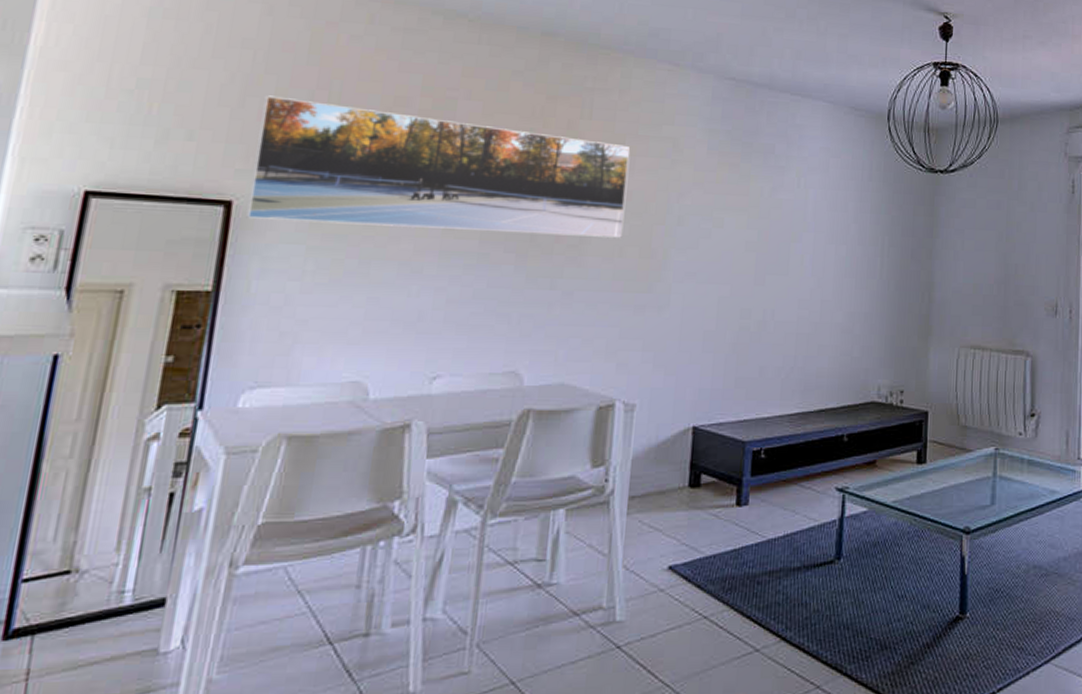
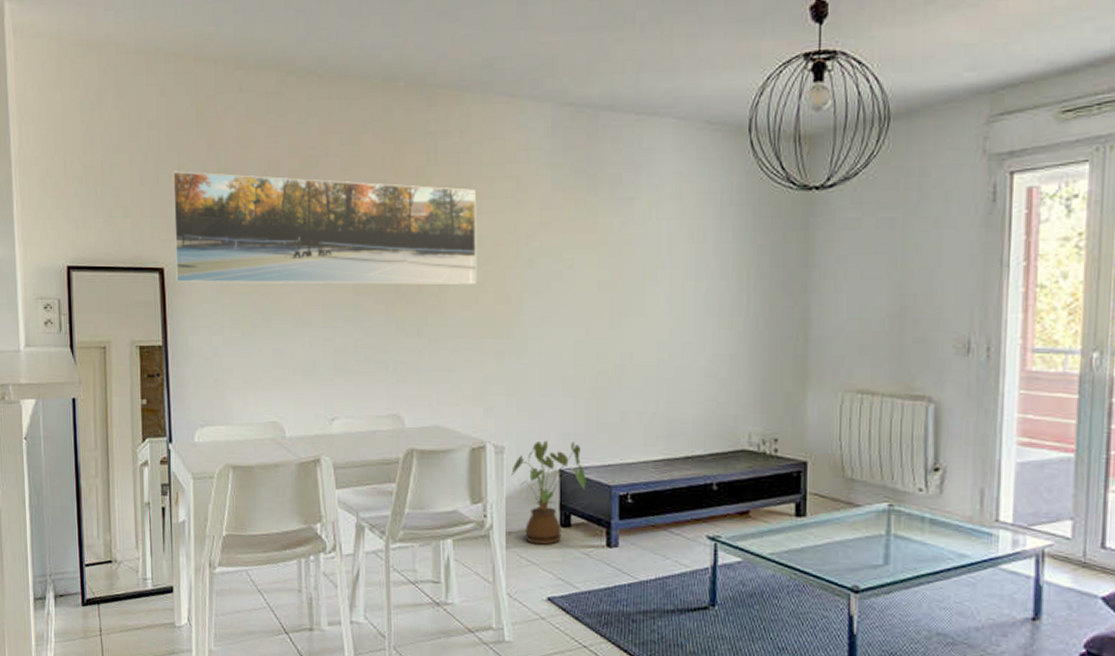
house plant: none [640,397,720,508] -> present [511,440,586,545]

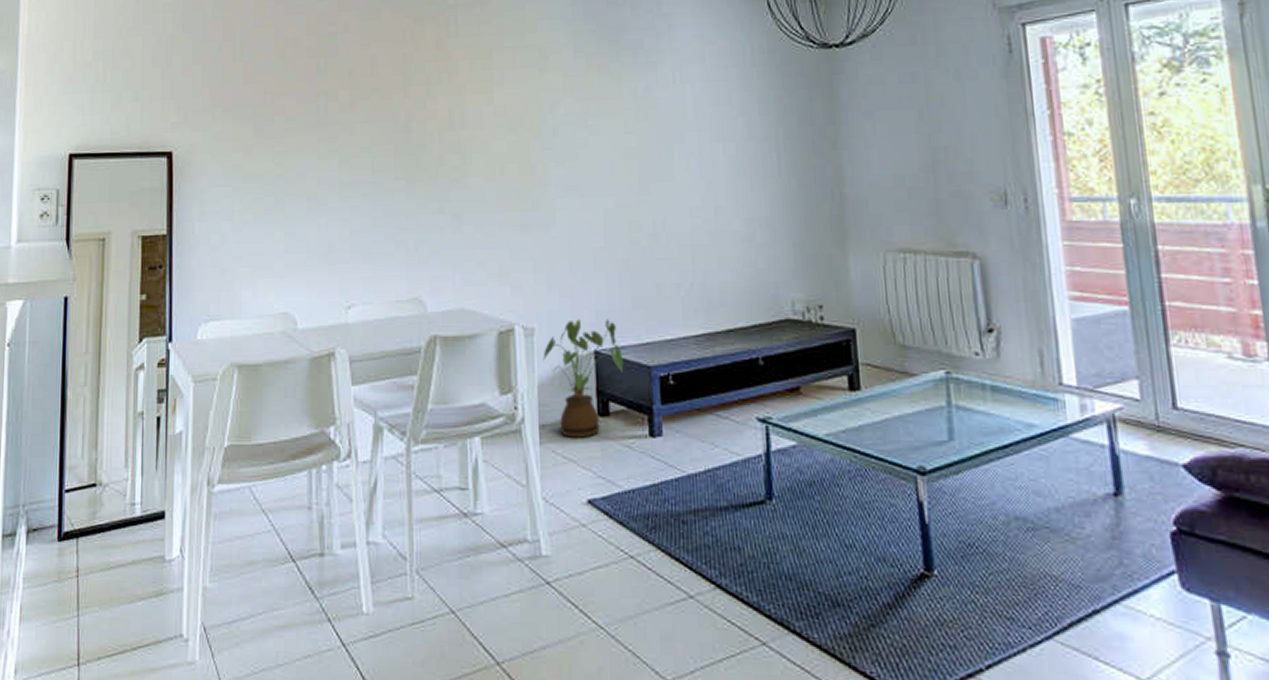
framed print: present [172,171,477,285] -> none [184,52,501,166]

